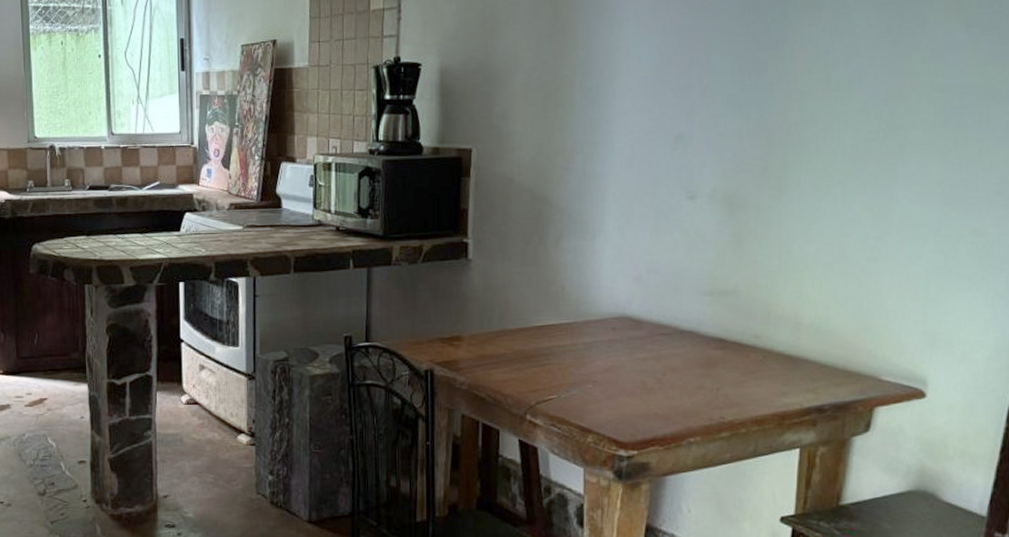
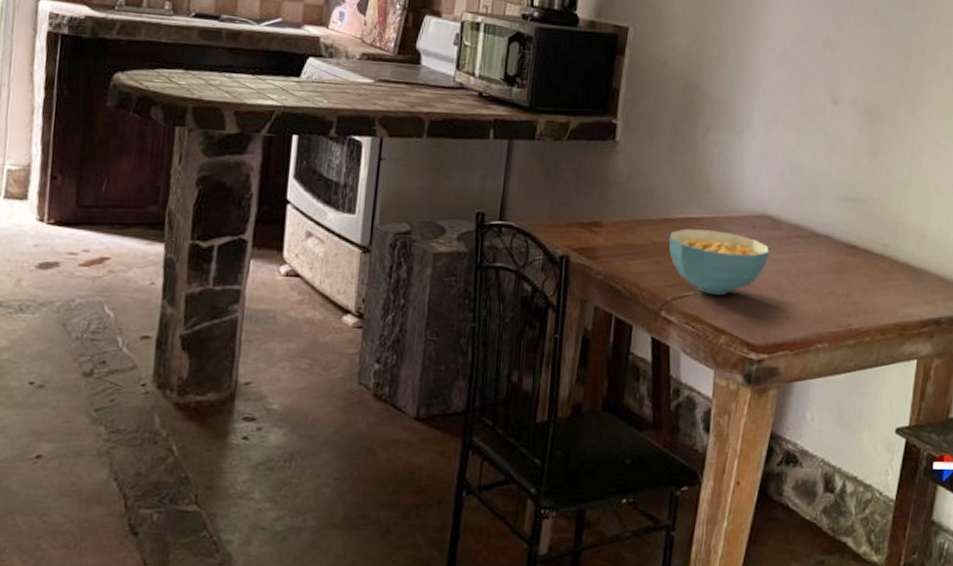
cereal bowl: none [528,335,632,397] -> present [669,228,770,296]

